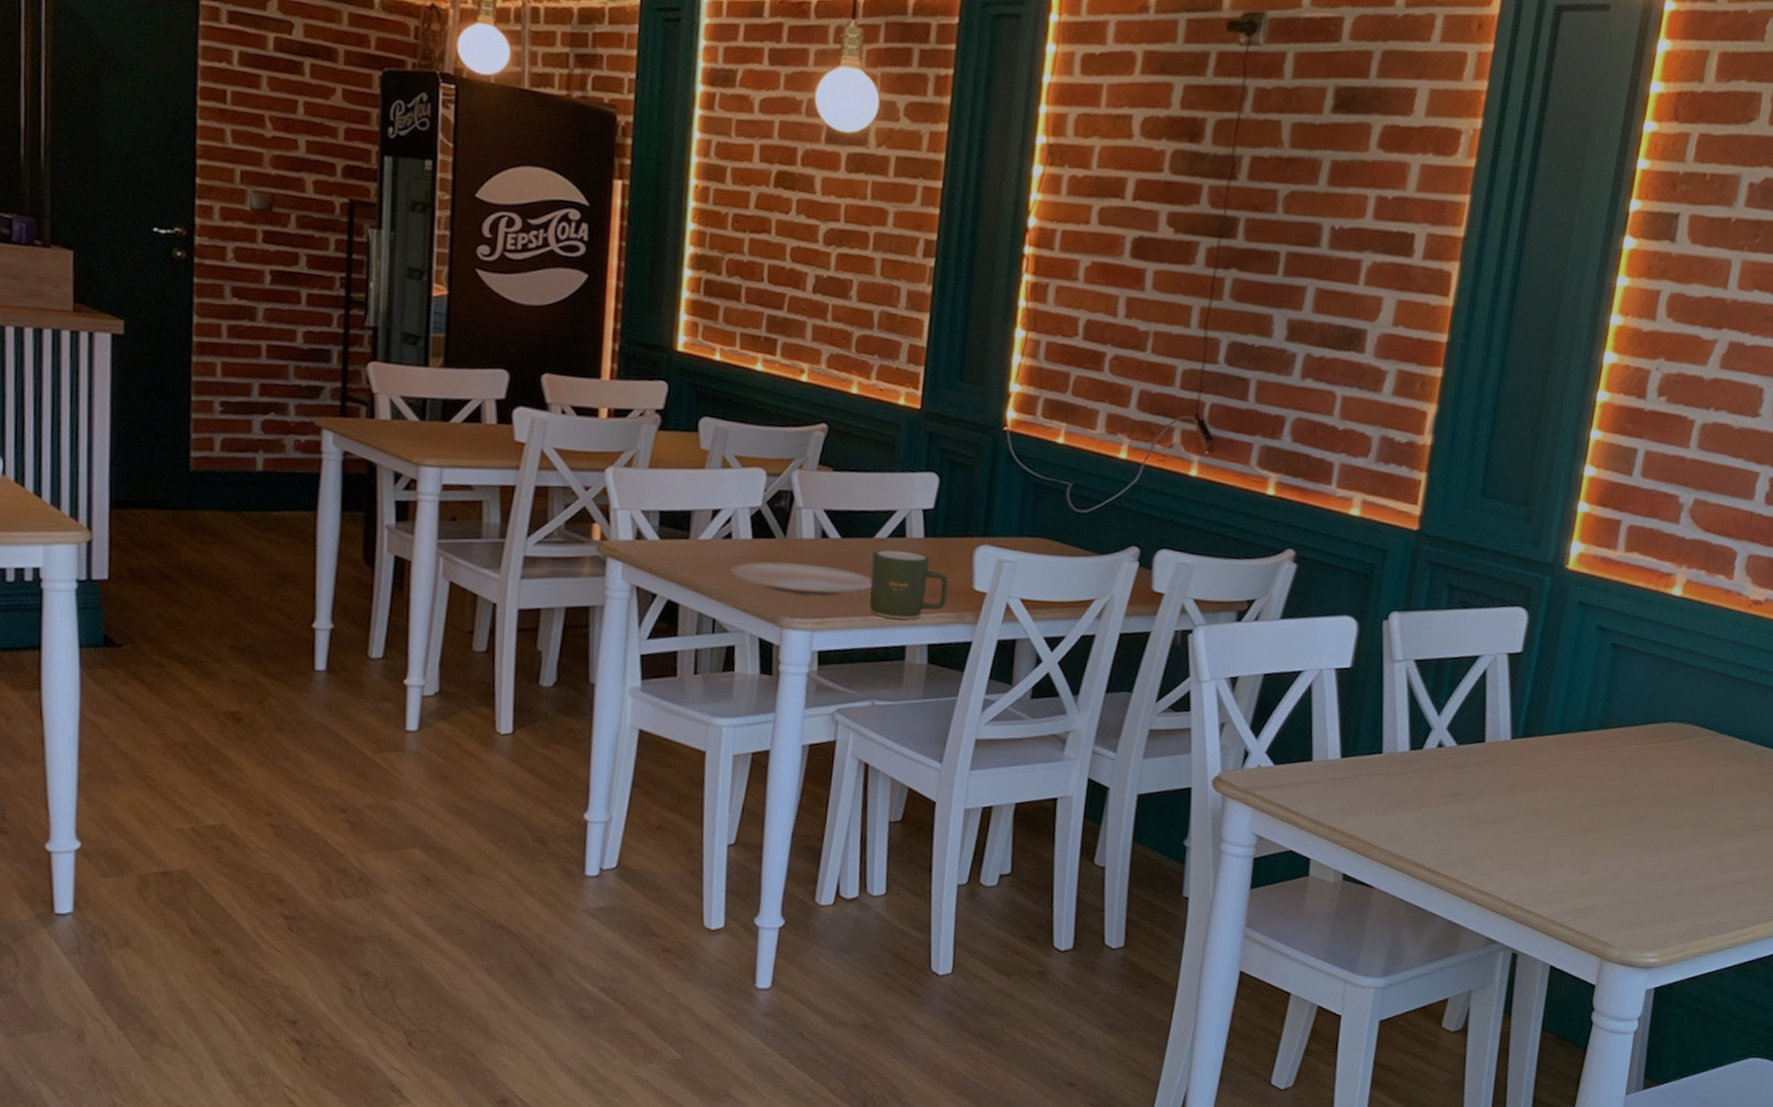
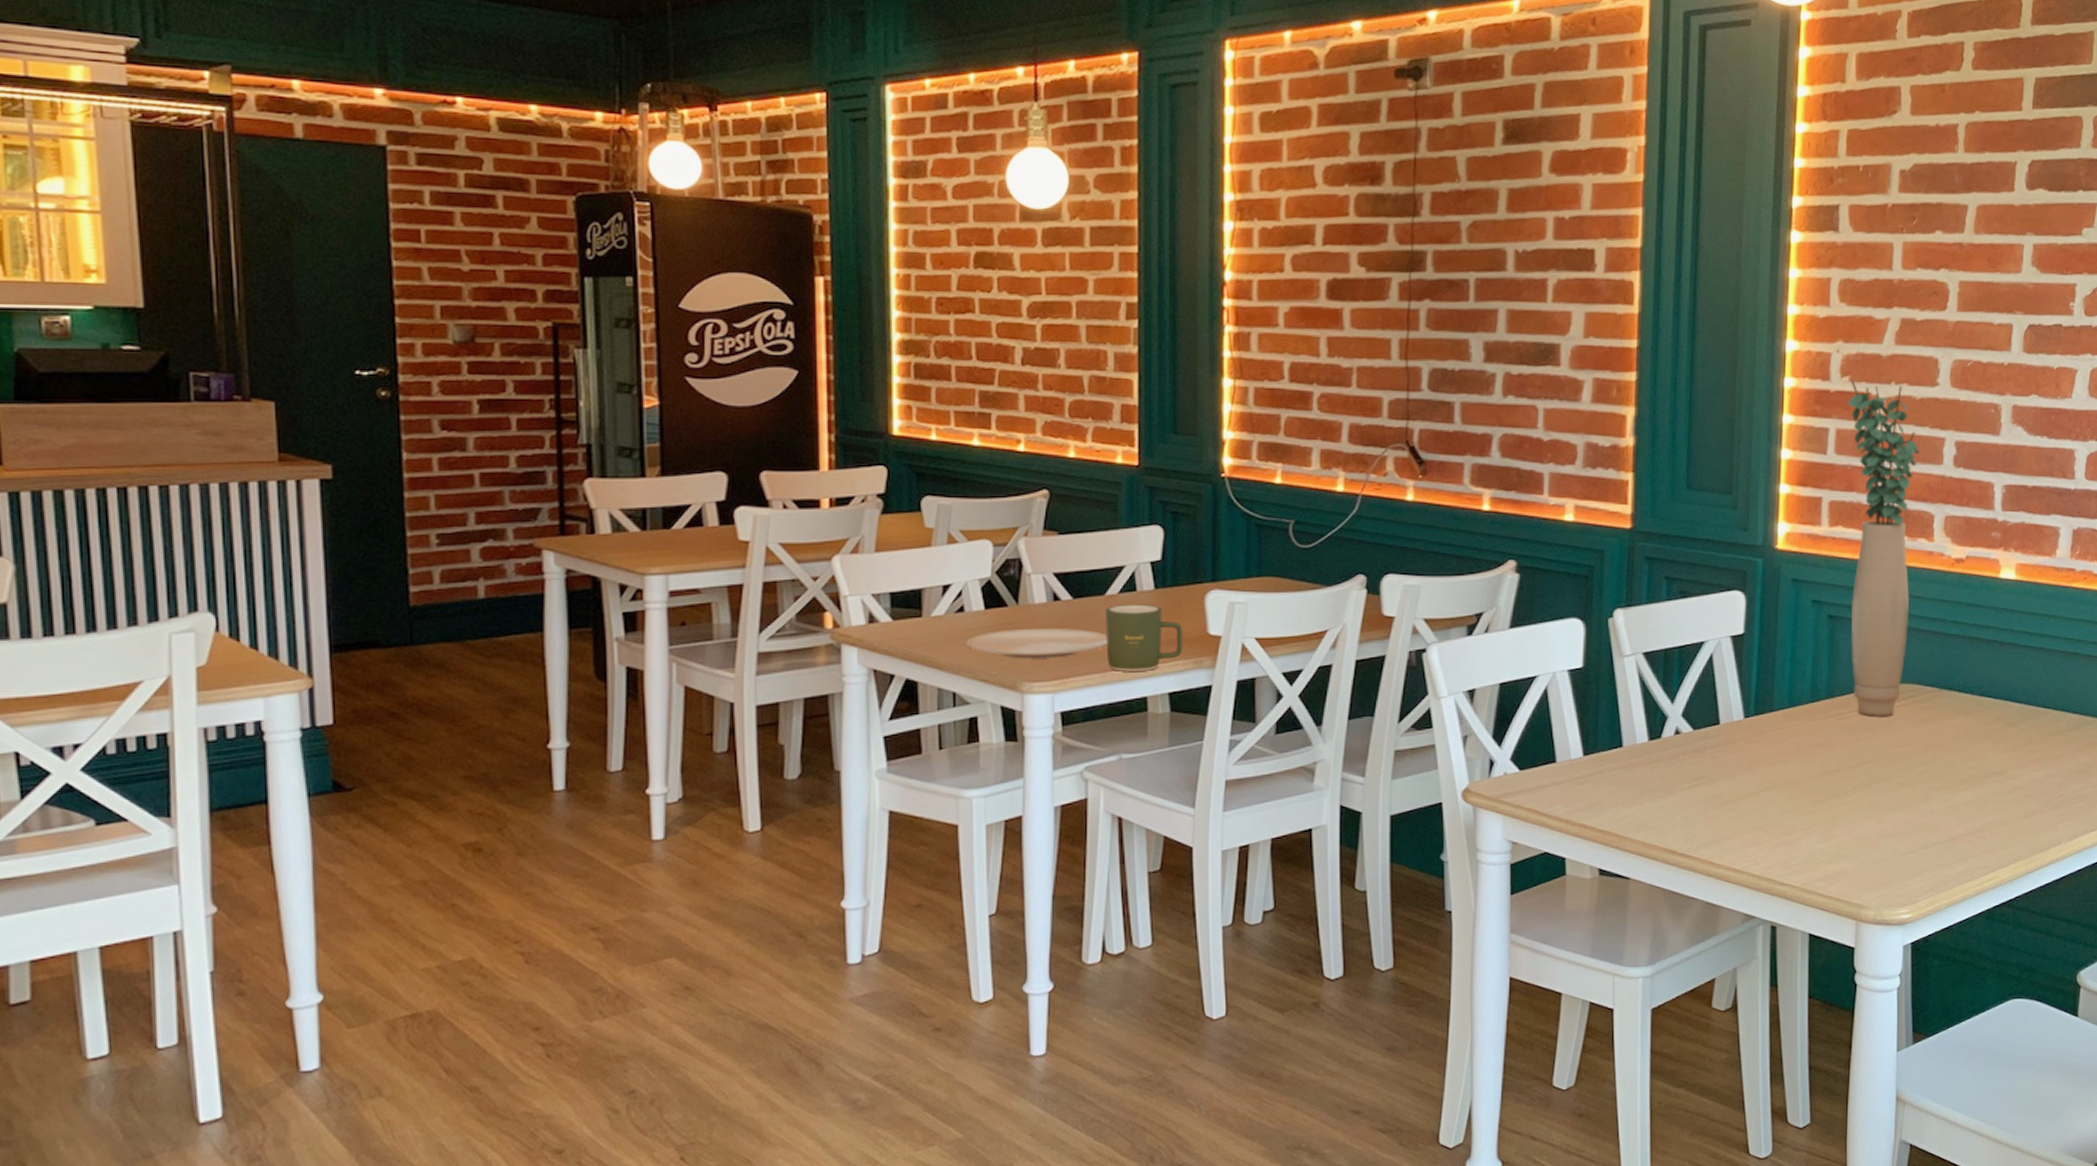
vase: none [1628,400,1731,755] -> present [1848,379,1920,716]

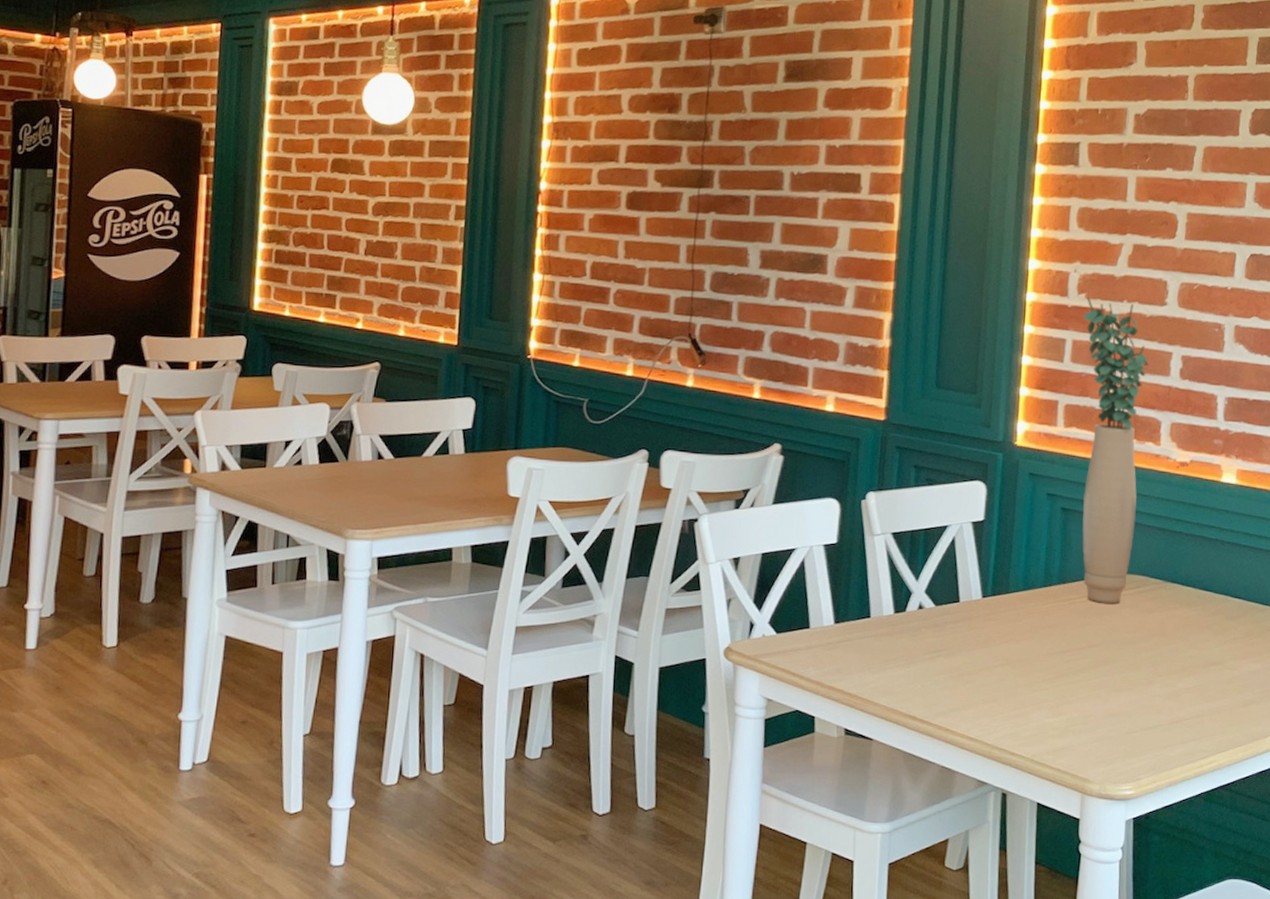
plate: present [966,627,1107,659] -> none [301,482,421,510]
mug: present [1106,604,1183,671] -> none [419,465,487,525]

